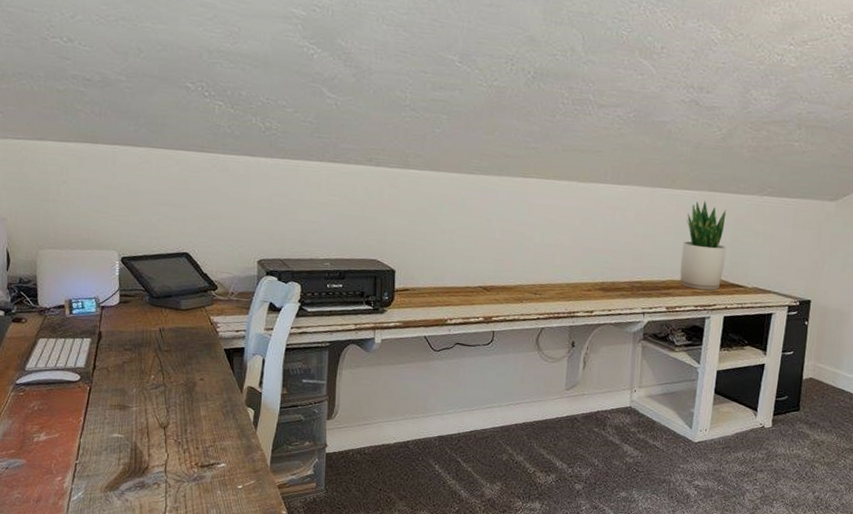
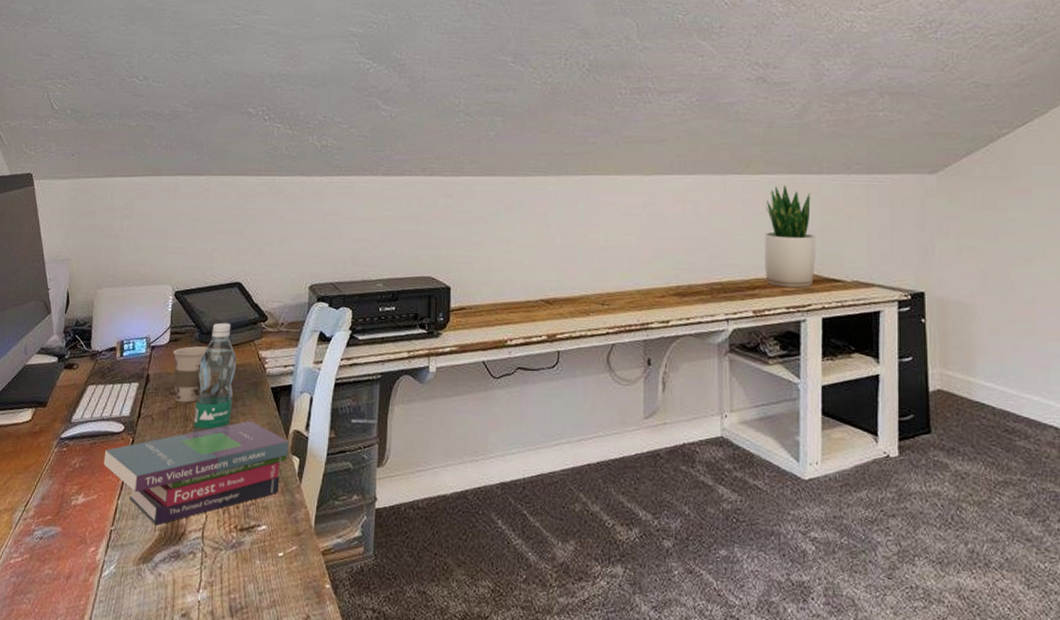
books: none [62,376,244,461] -> present [103,420,289,526]
cup: none [123,308,186,359] -> present [172,346,233,403]
bottle: none [149,288,189,385] -> present [193,322,237,433]

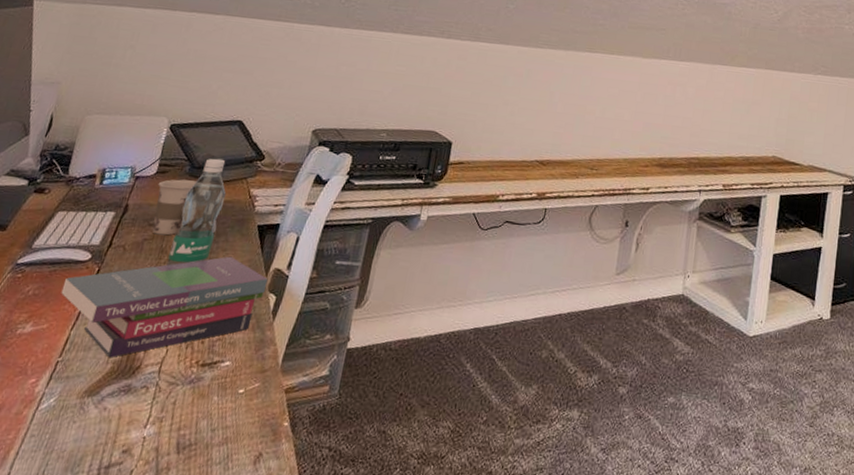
planter: present [764,185,815,289] -> none [736,78,783,168]

